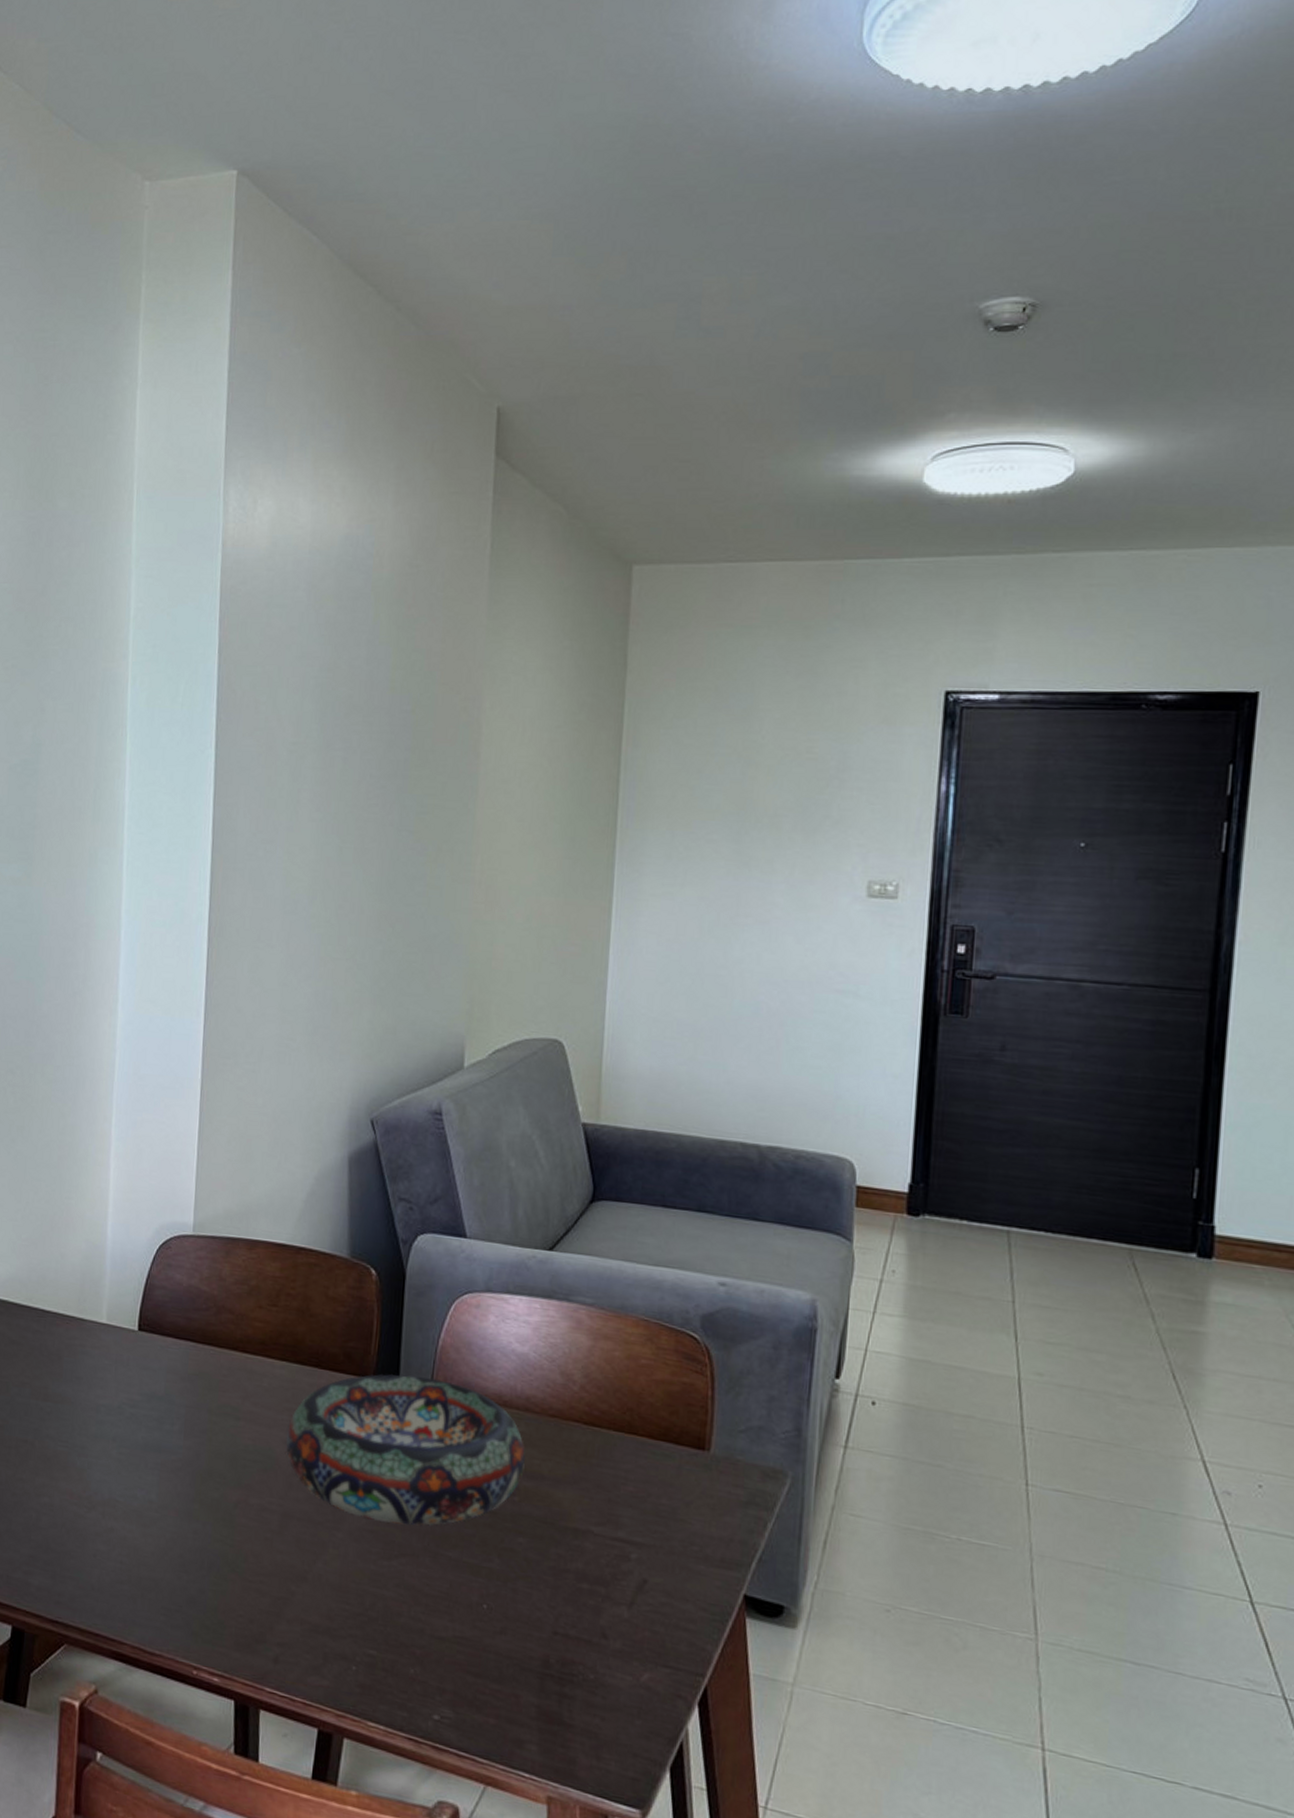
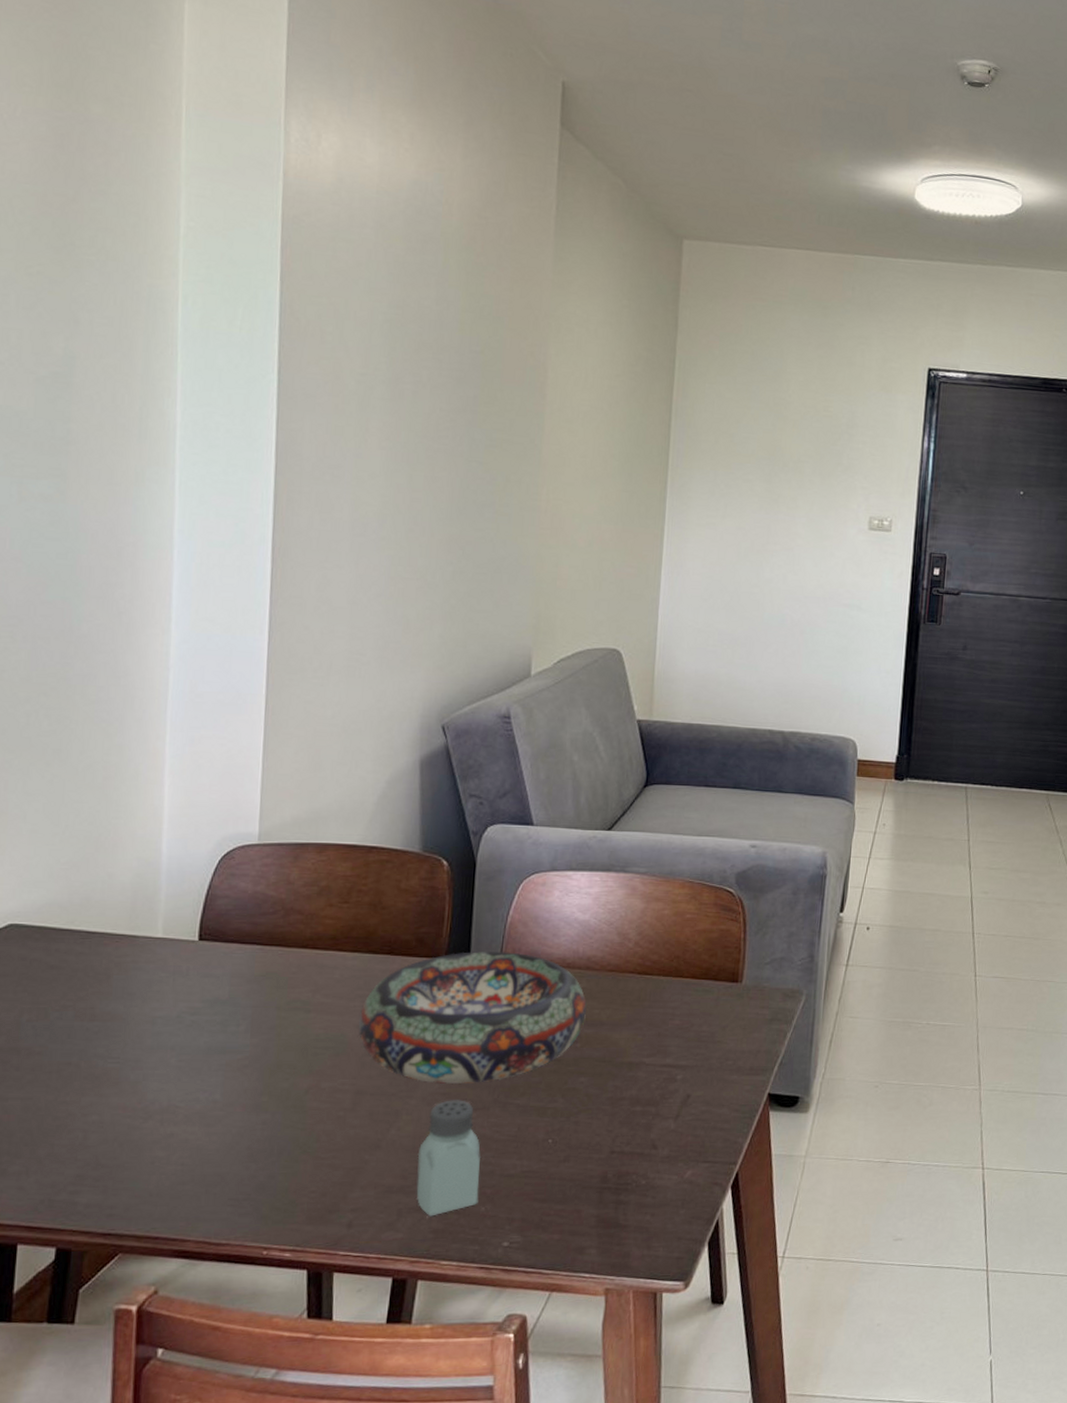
saltshaker: none [342,1539,411,1669] -> present [416,1100,481,1217]

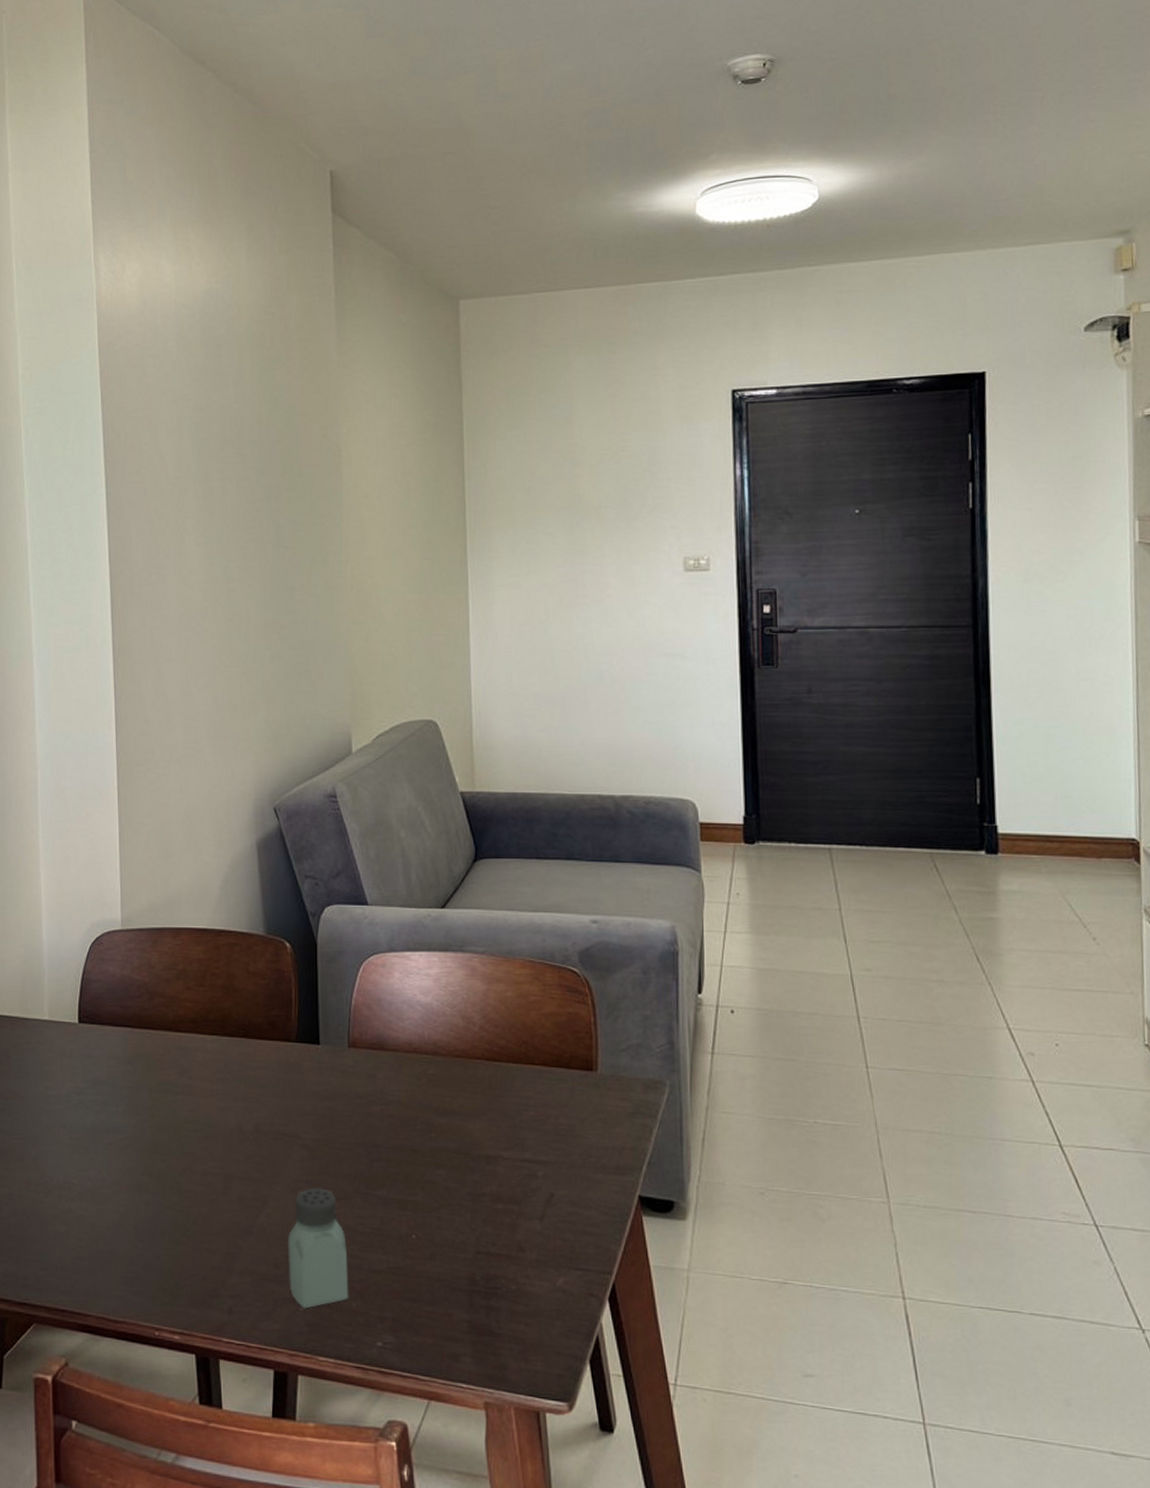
decorative bowl: present [358,951,587,1084] -> none [222,1034,437,1172]

